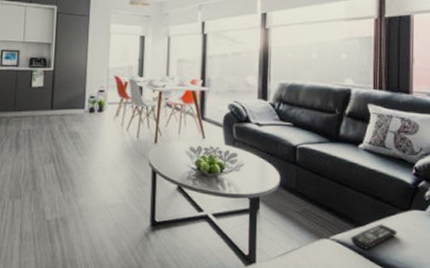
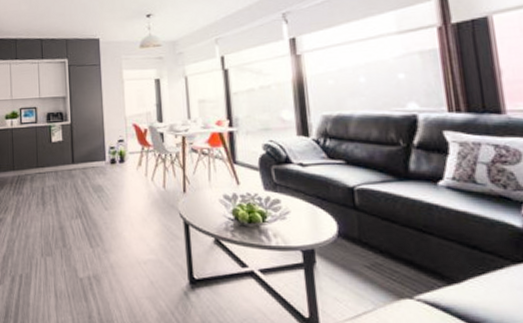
remote control: present [350,224,397,250] -> none [443,280,511,313]

